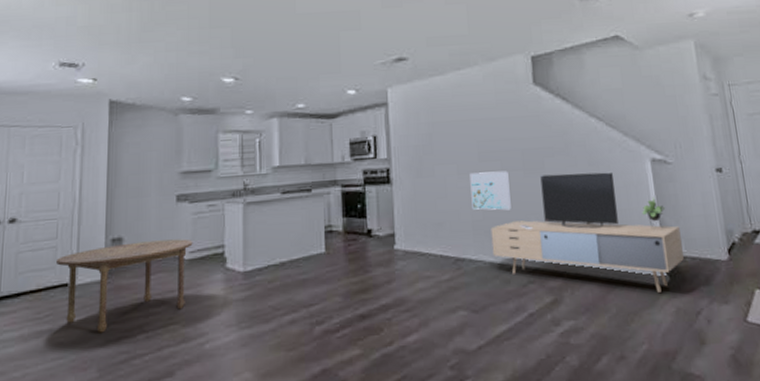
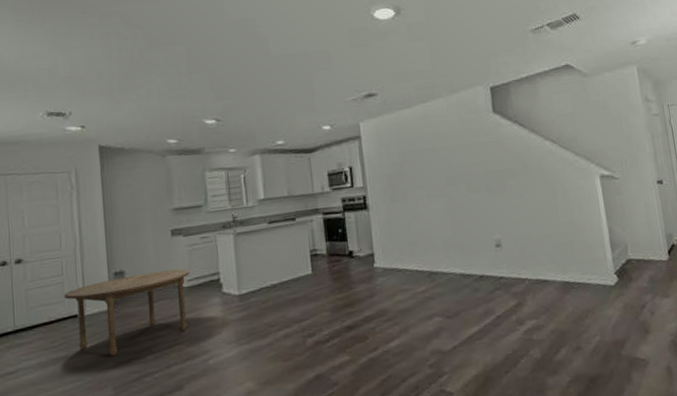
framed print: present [469,171,511,211] -> none [439,192,477,229]
media console: present [490,171,684,292] -> none [459,188,630,291]

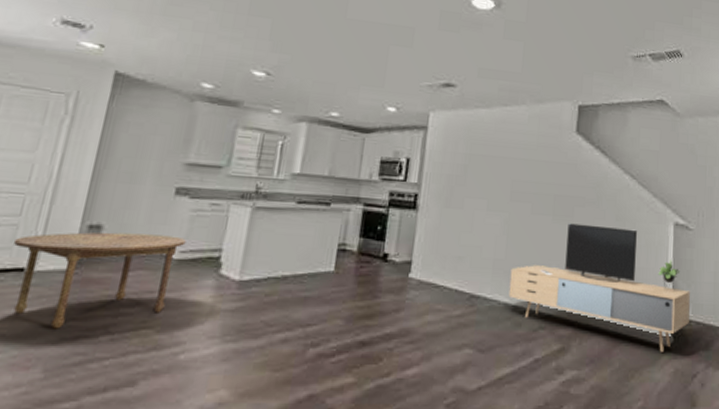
media console: none [459,188,630,291] -> present [508,223,690,352]

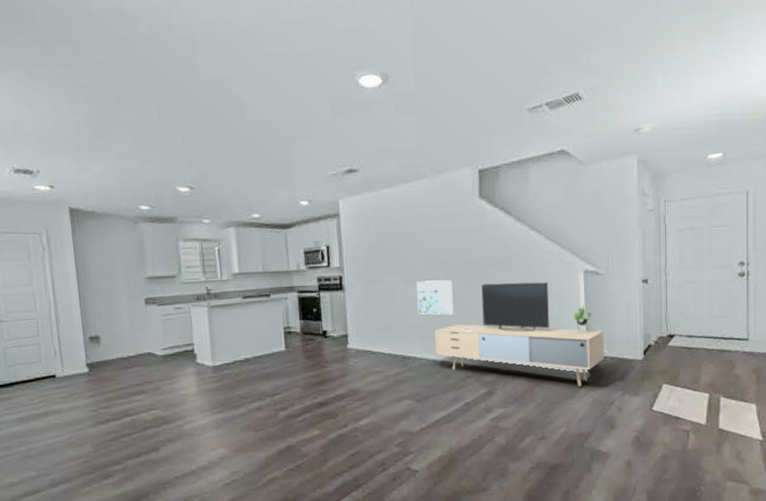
dining table: present [14,232,186,329] -> none [41,337,165,416]
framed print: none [496,211,537,253] -> present [416,279,454,315]

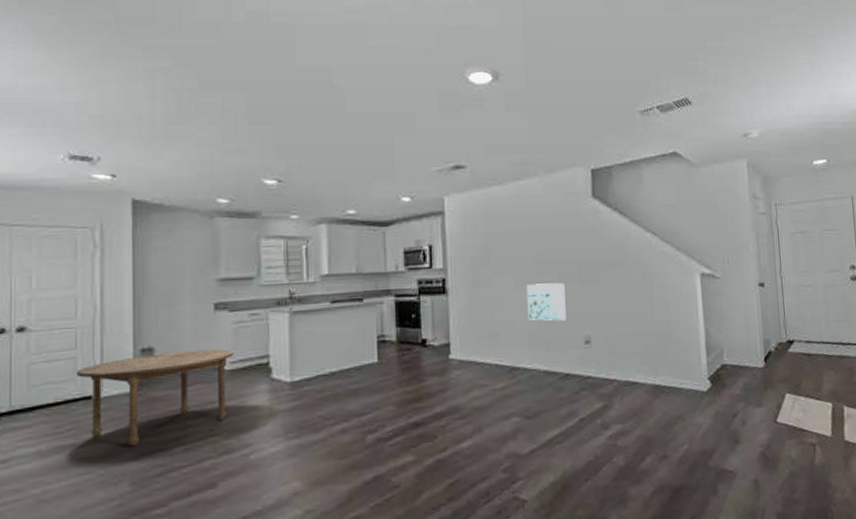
dining table: none [41,337,165,416] -> present [77,349,234,447]
media console: present [434,281,604,386] -> none [546,285,725,397]

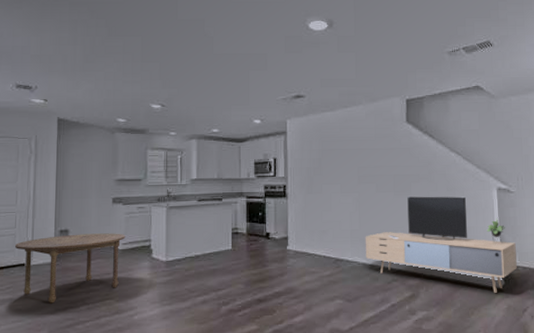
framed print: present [526,282,566,321] -> none [350,191,382,223]
media console: none [546,285,725,397] -> present [365,196,517,293]

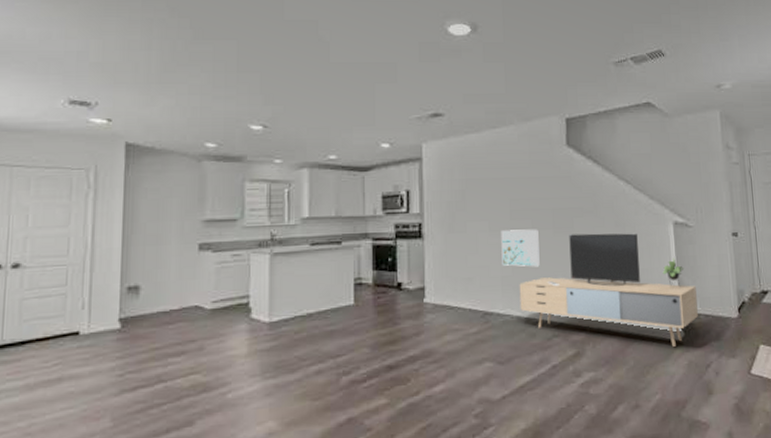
dining table: present [15,233,125,304] -> none [66,288,216,383]
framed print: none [350,191,382,223] -> present [501,229,540,267]

